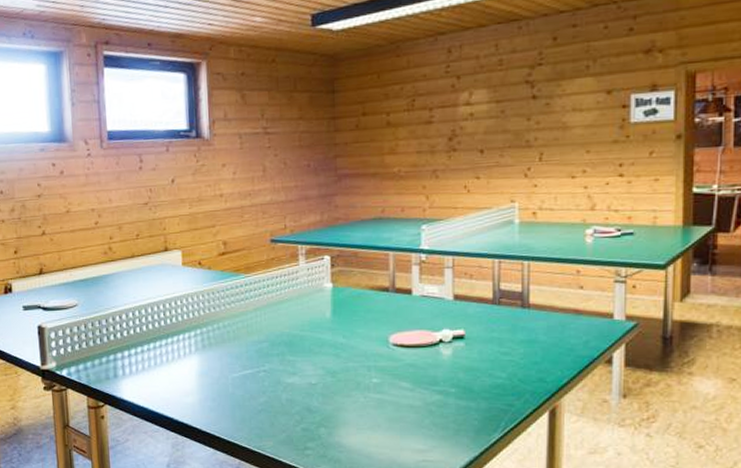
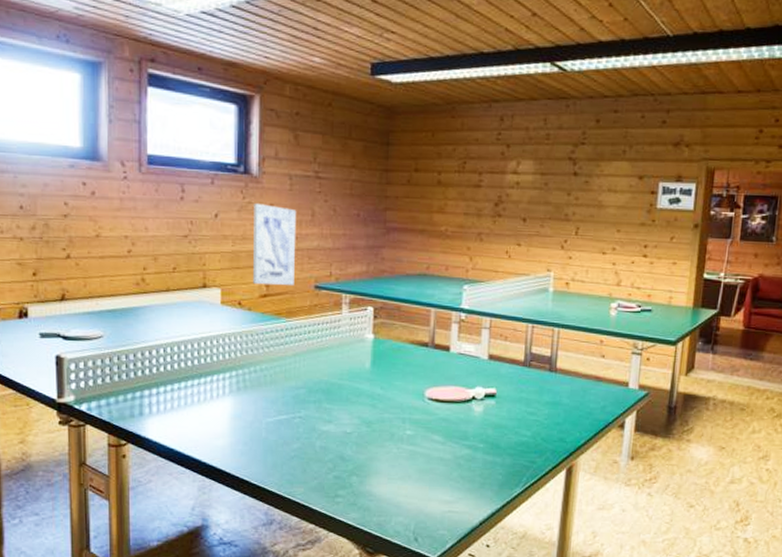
wall art: none [207,165,250,244] -> present [253,204,297,286]

